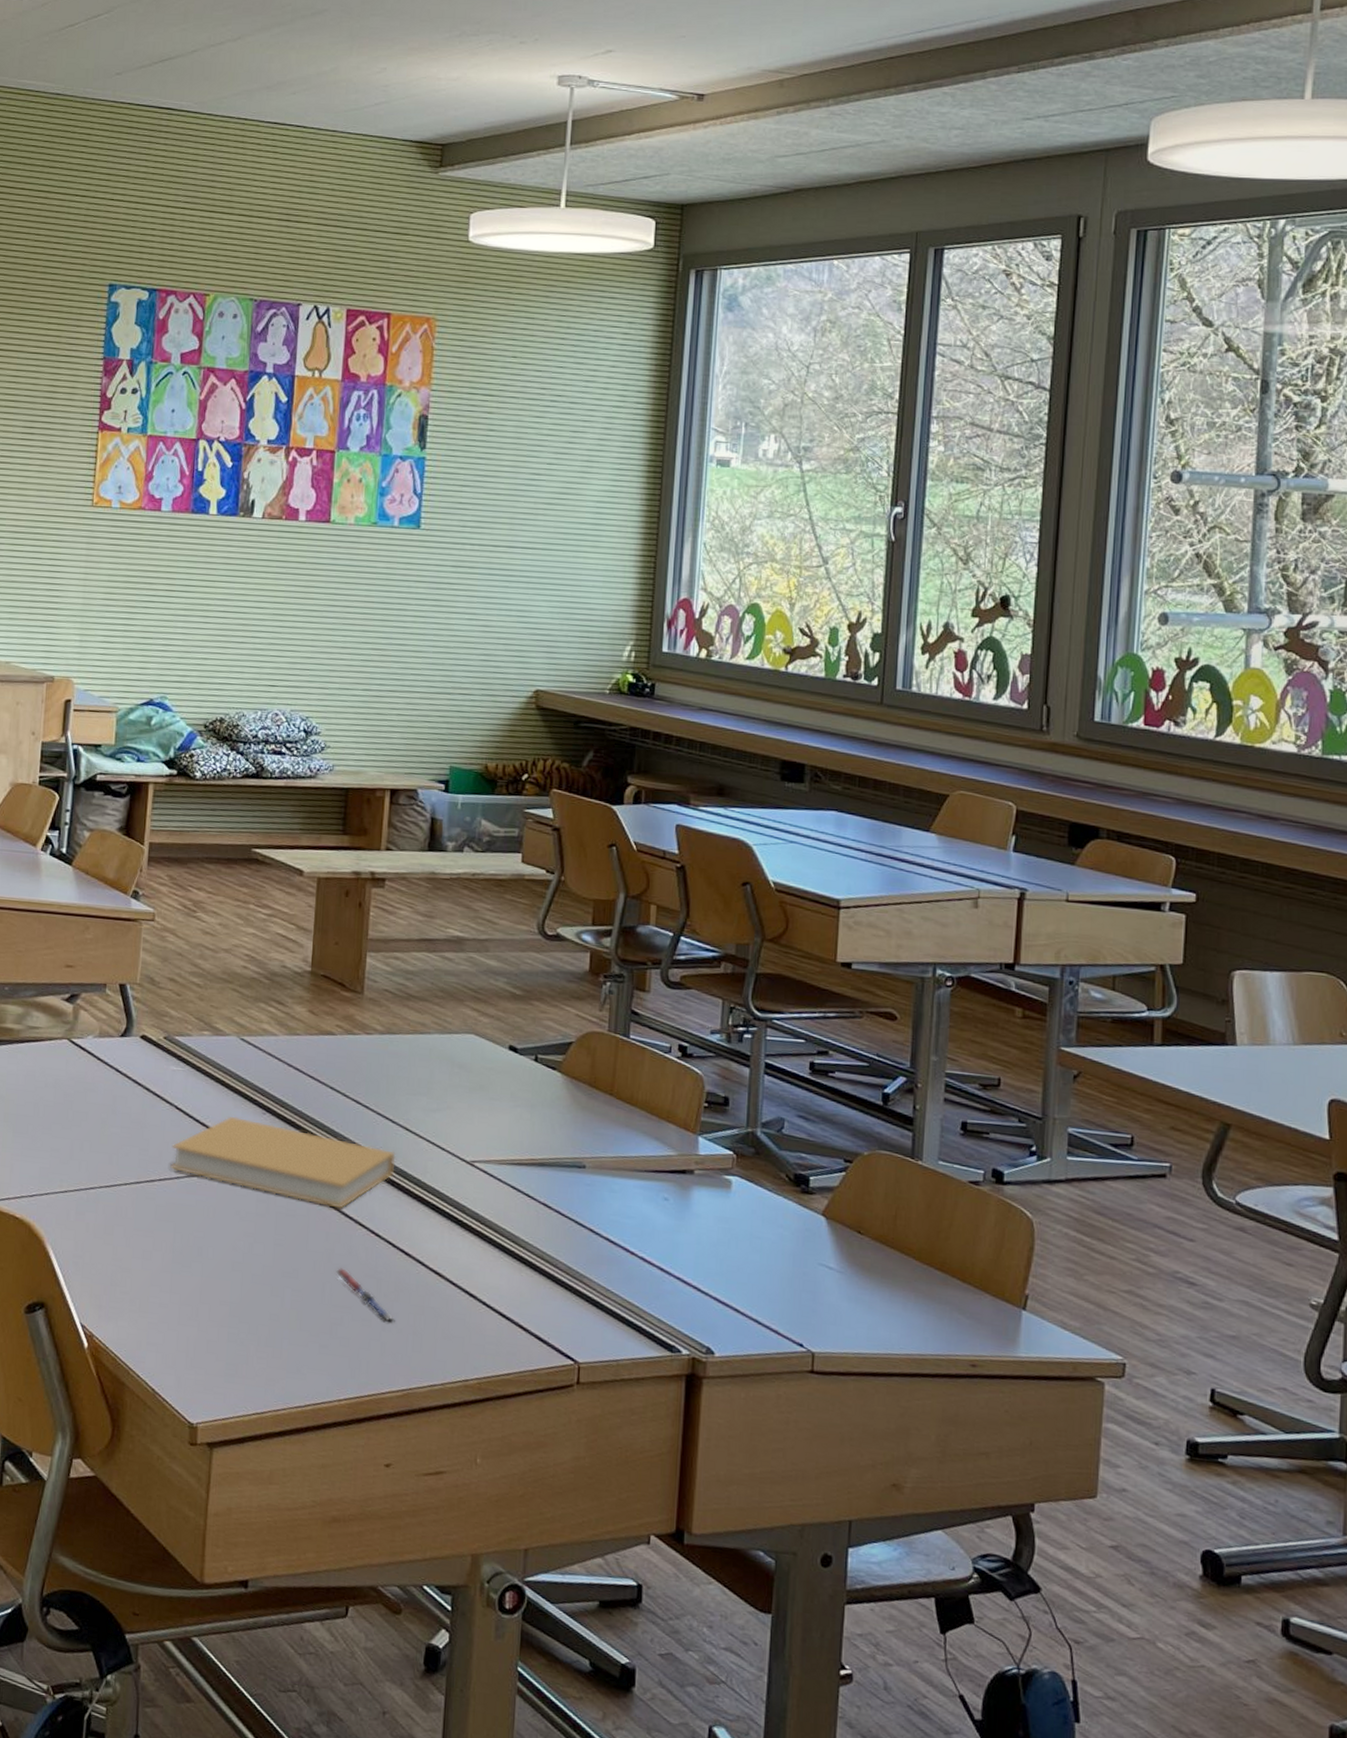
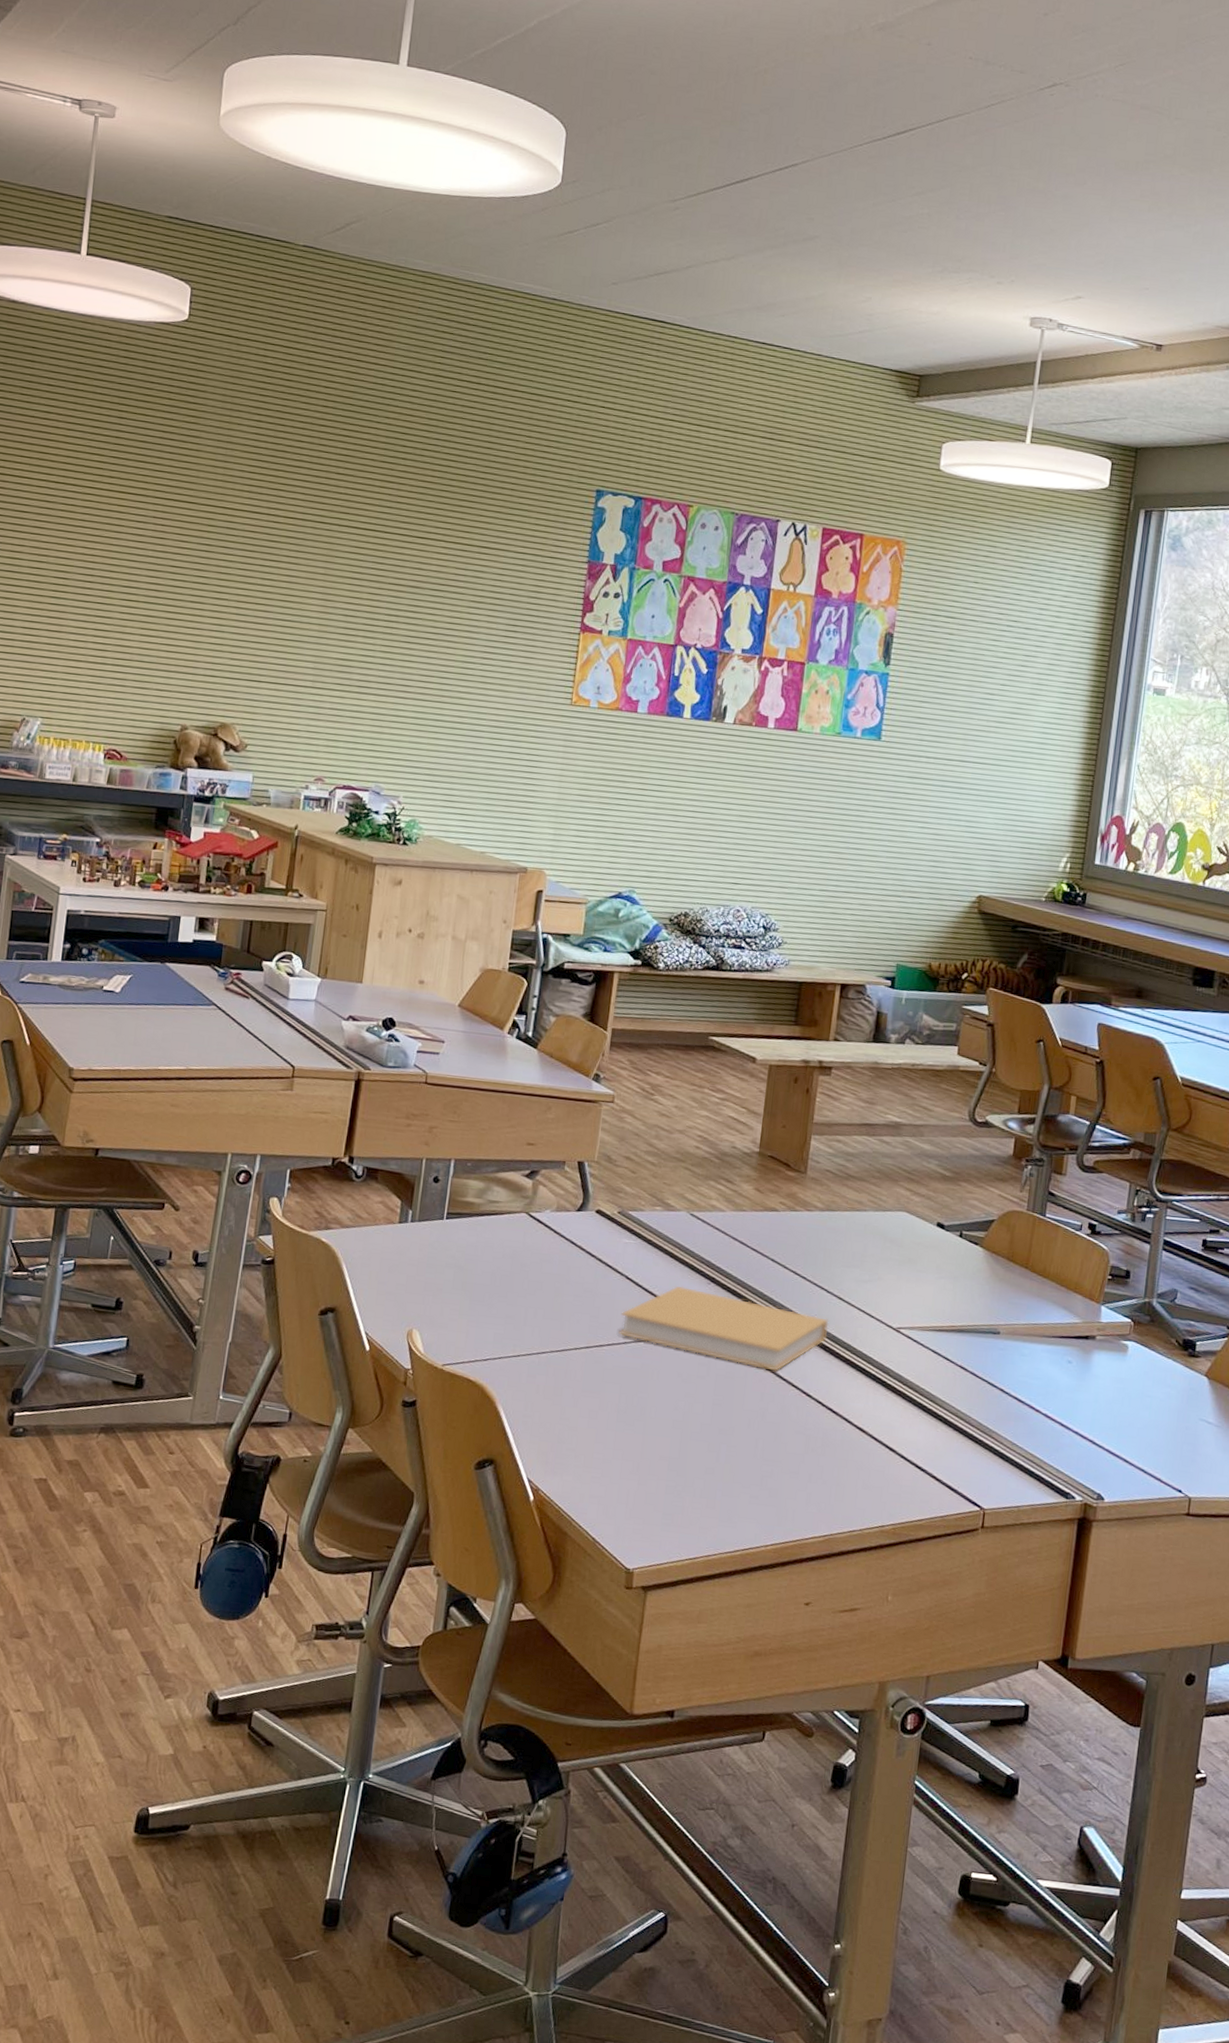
pen: present [336,1268,395,1322] -> none [768,1425,821,1474]

